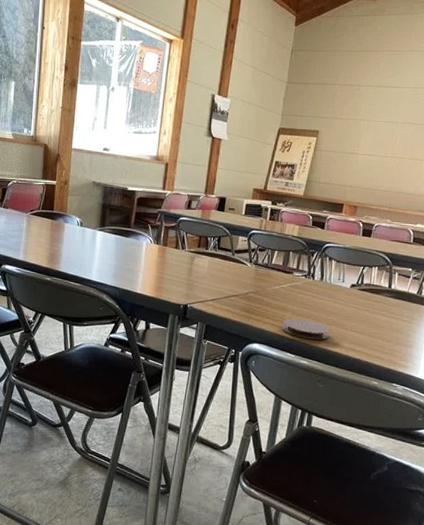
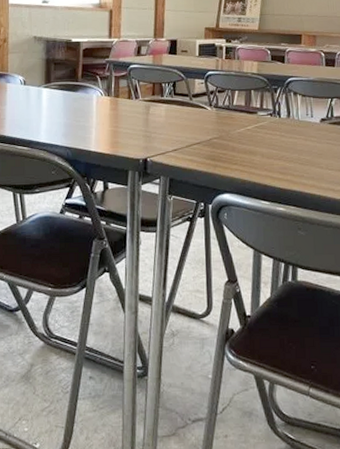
coaster: present [282,318,330,340] -> none [252,162,304,183]

